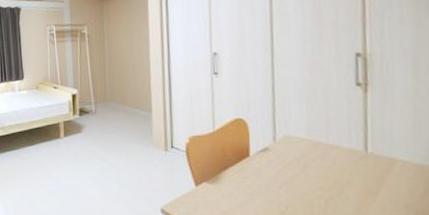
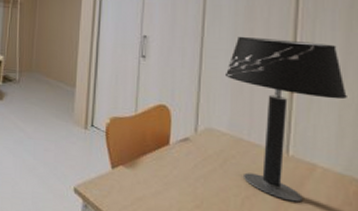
table lamp: none [297,39,421,197] -> present [224,37,347,203]

